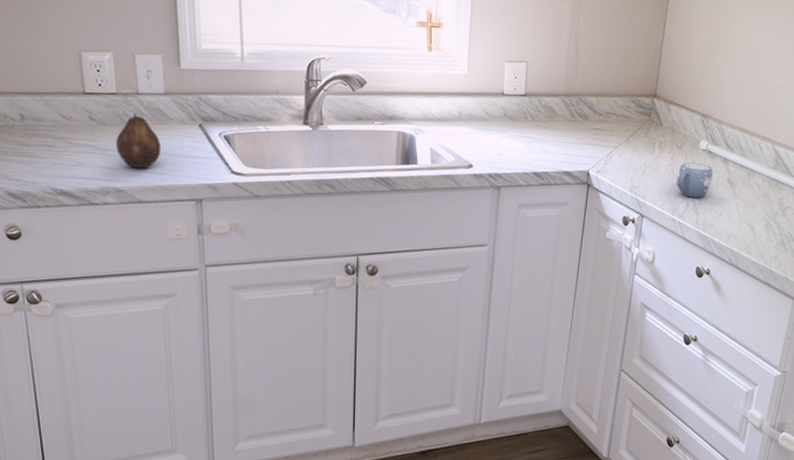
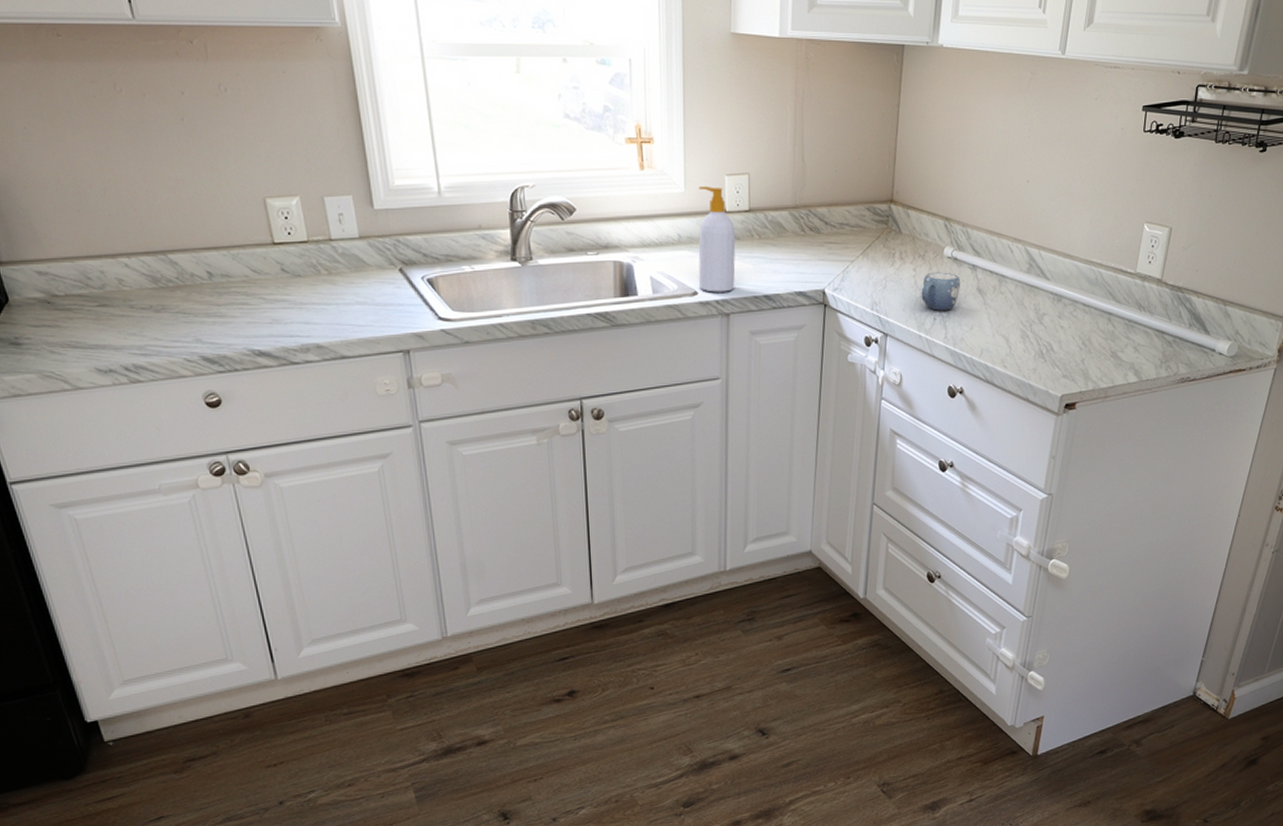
fruit: present [115,114,162,169] -> none [311,262,362,322]
soap bottle: none [474,70,511,167] -> present [698,187,736,293]

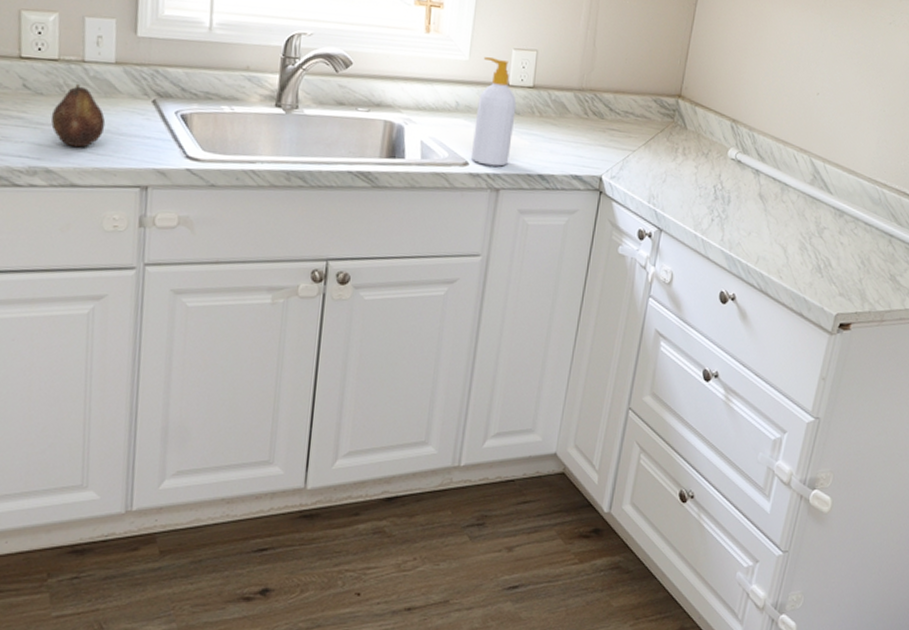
fruit: none [311,262,362,322] -> present [50,84,106,148]
mug: present [921,272,961,311] -> none [701,172,743,213]

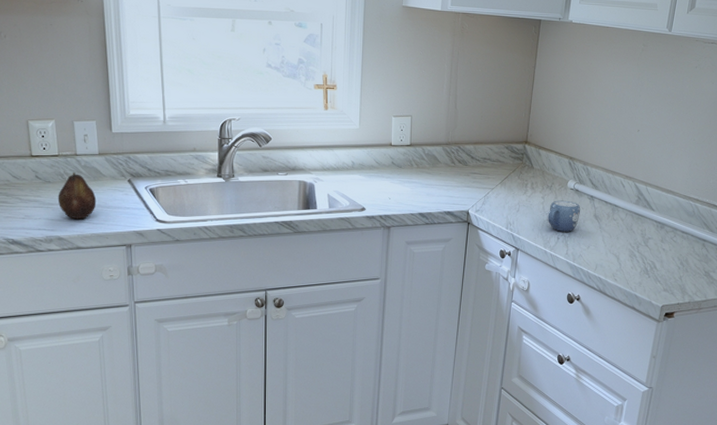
soap bottle: present [470,57,517,167] -> none [366,125,398,209]
mug: none [701,172,743,213] -> present [548,200,581,232]

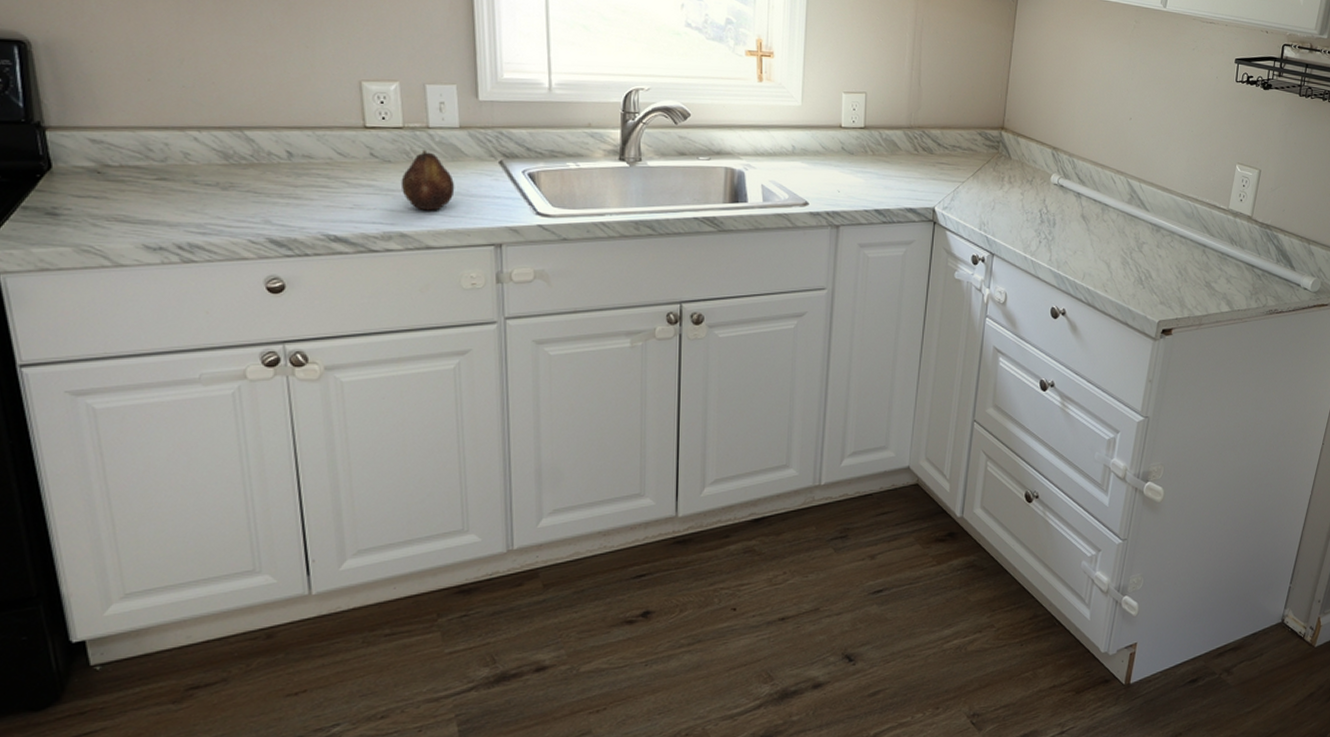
mug: present [548,200,581,232] -> none [1028,197,1066,234]

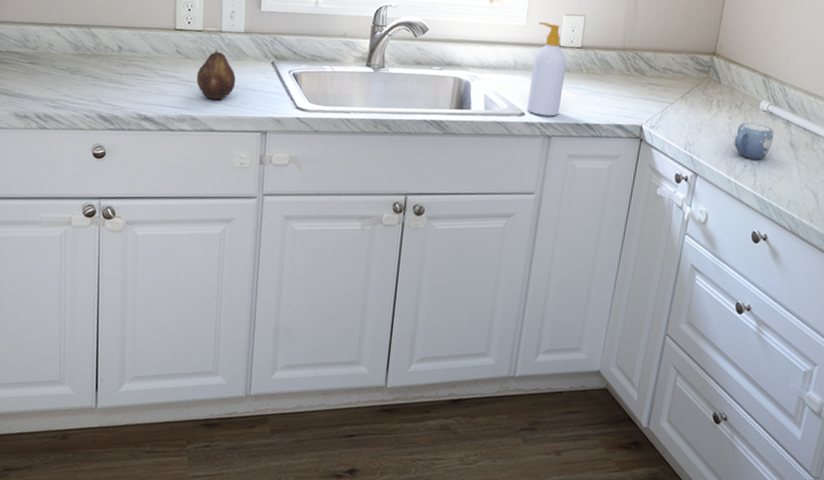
soap bottle: none [810,102,850,204] -> present [526,22,567,117]
mug: none [1028,197,1066,234] -> present [734,122,774,160]

